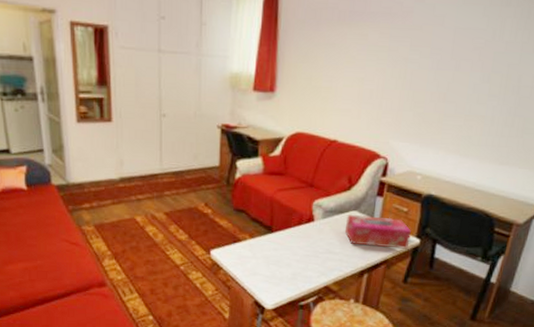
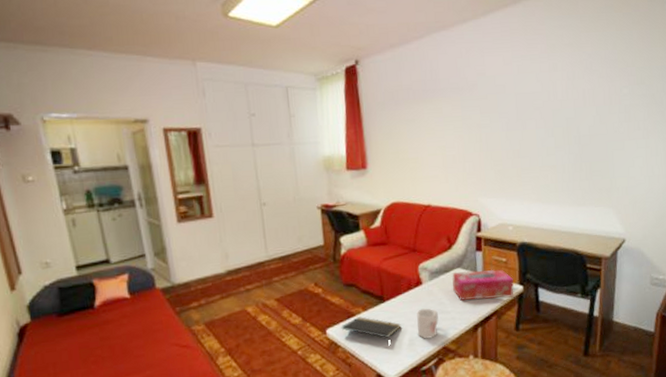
notepad: none [225,242,286,270] -> present [341,316,401,340]
mug: none [301,245,325,276] -> present [416,308,439,339]

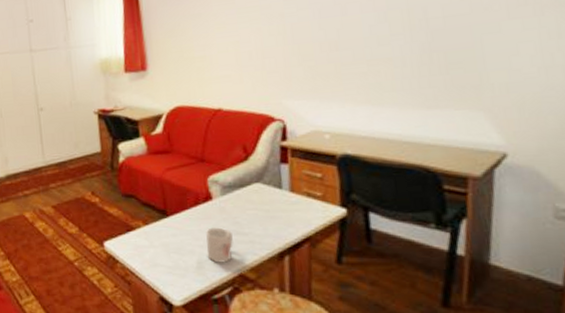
notepad: present [341,316,401,340] -> none [119,230,188,260]
tissue box: present [452,269,515,301] -> none [249,186,334,223]

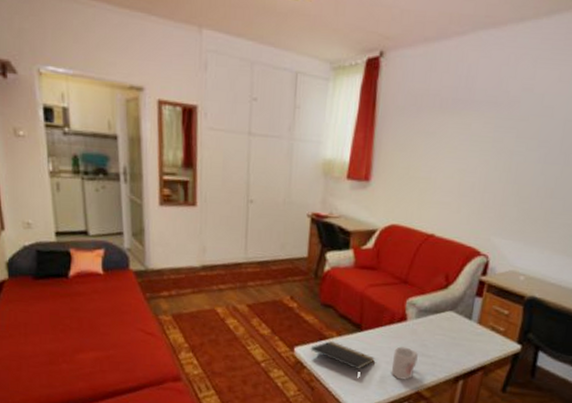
notepad: none [119,230,188,260] -> present [310,340,375,372]

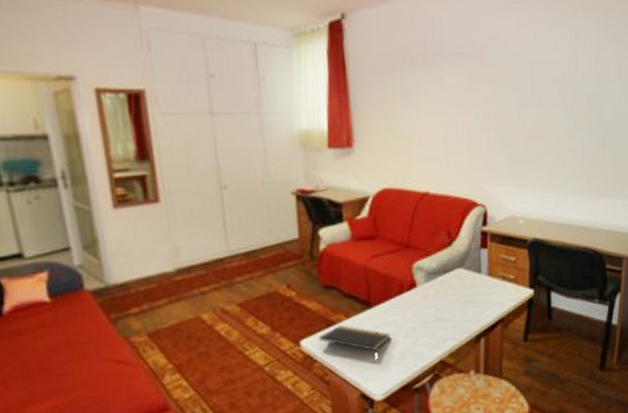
mug: present [391,346,418,380] -> none [409,315,435,352]

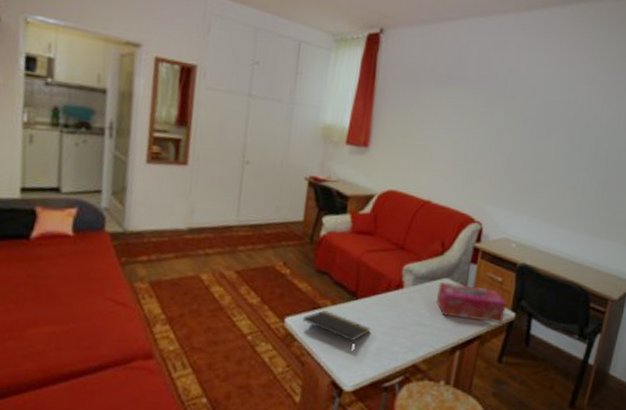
tissue box: none [452,269,524,307] -> present [437,282,507,325]

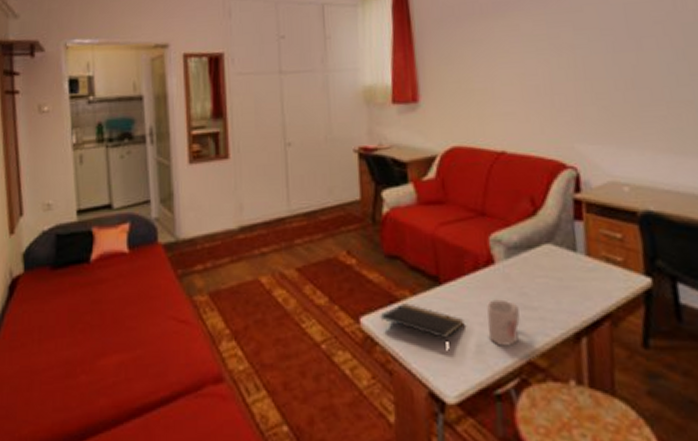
mug: none [386,315,415,352] -> present [487,299,520,346]
tissue box: present [437,282,507,325] -> none [538,248,638,296]

